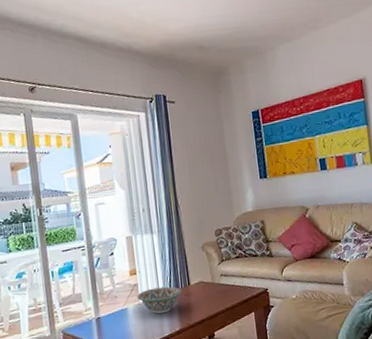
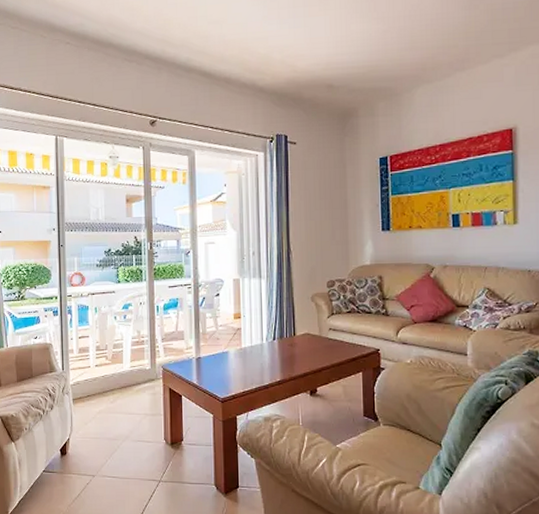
decorative bowl: present [137,286,182,314] -> none [239,334,286,362]

